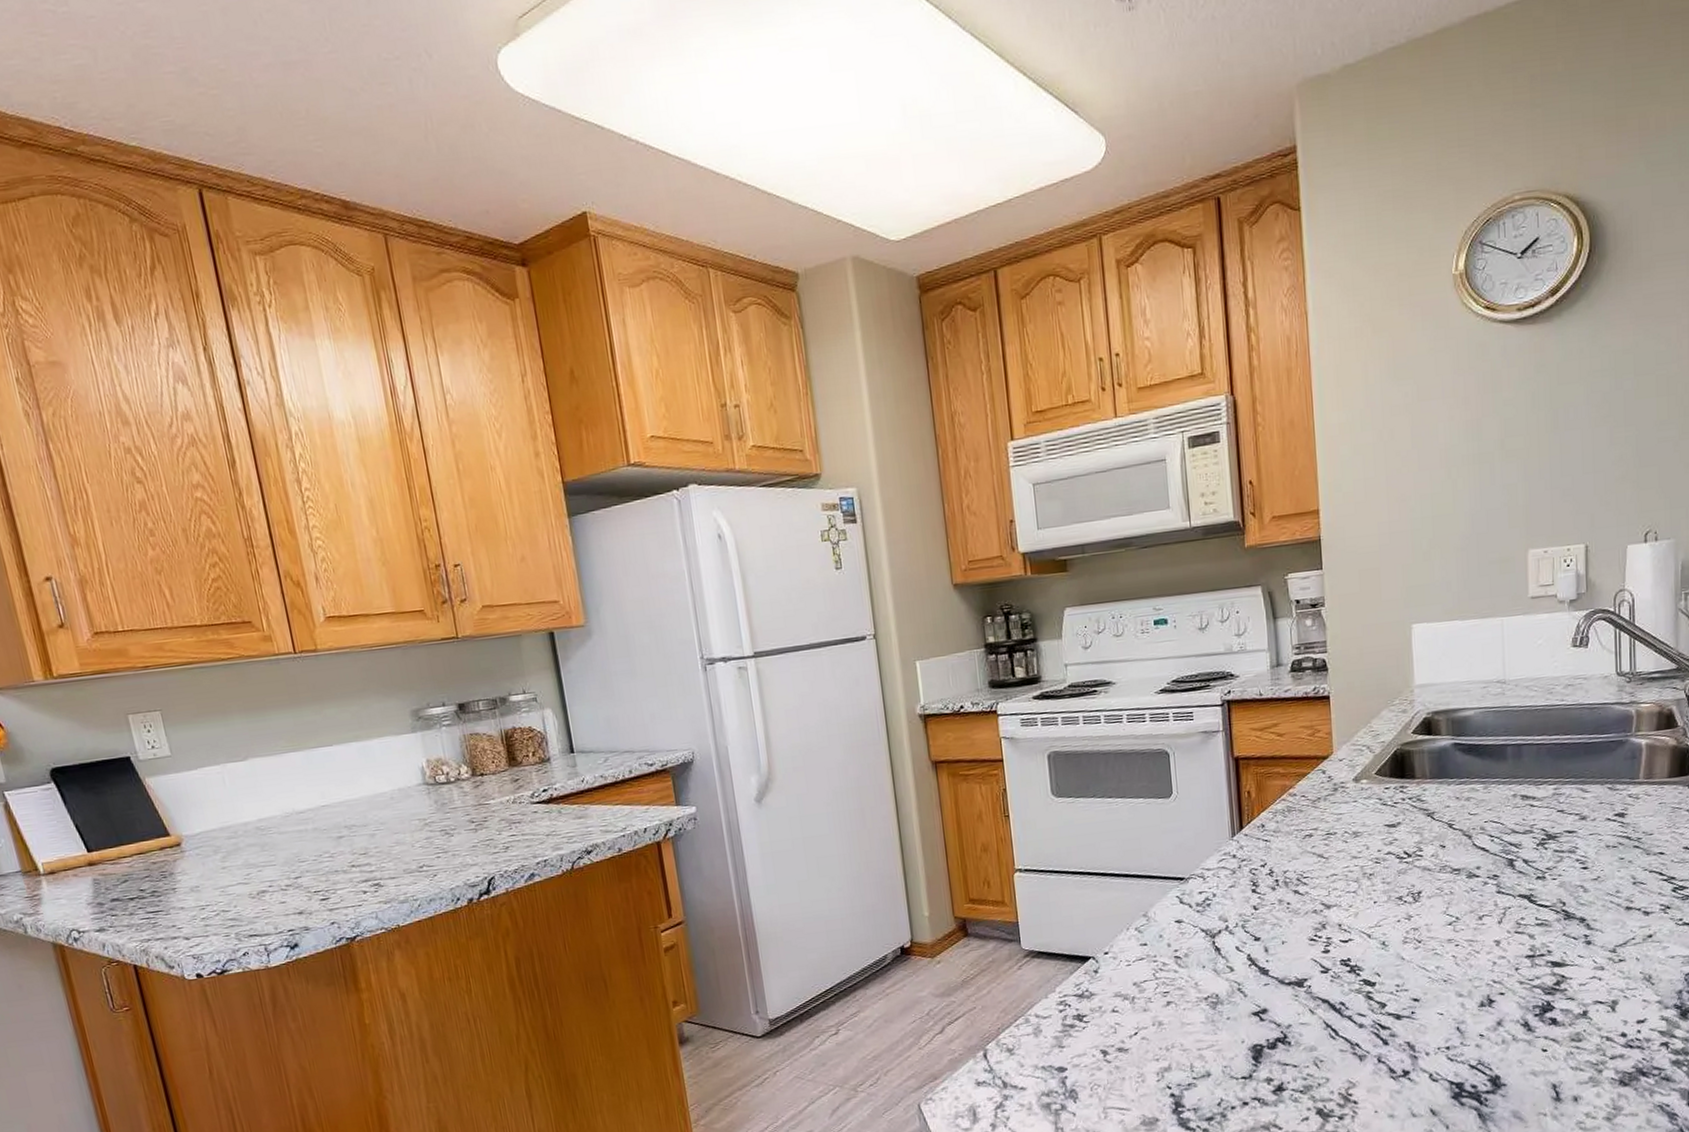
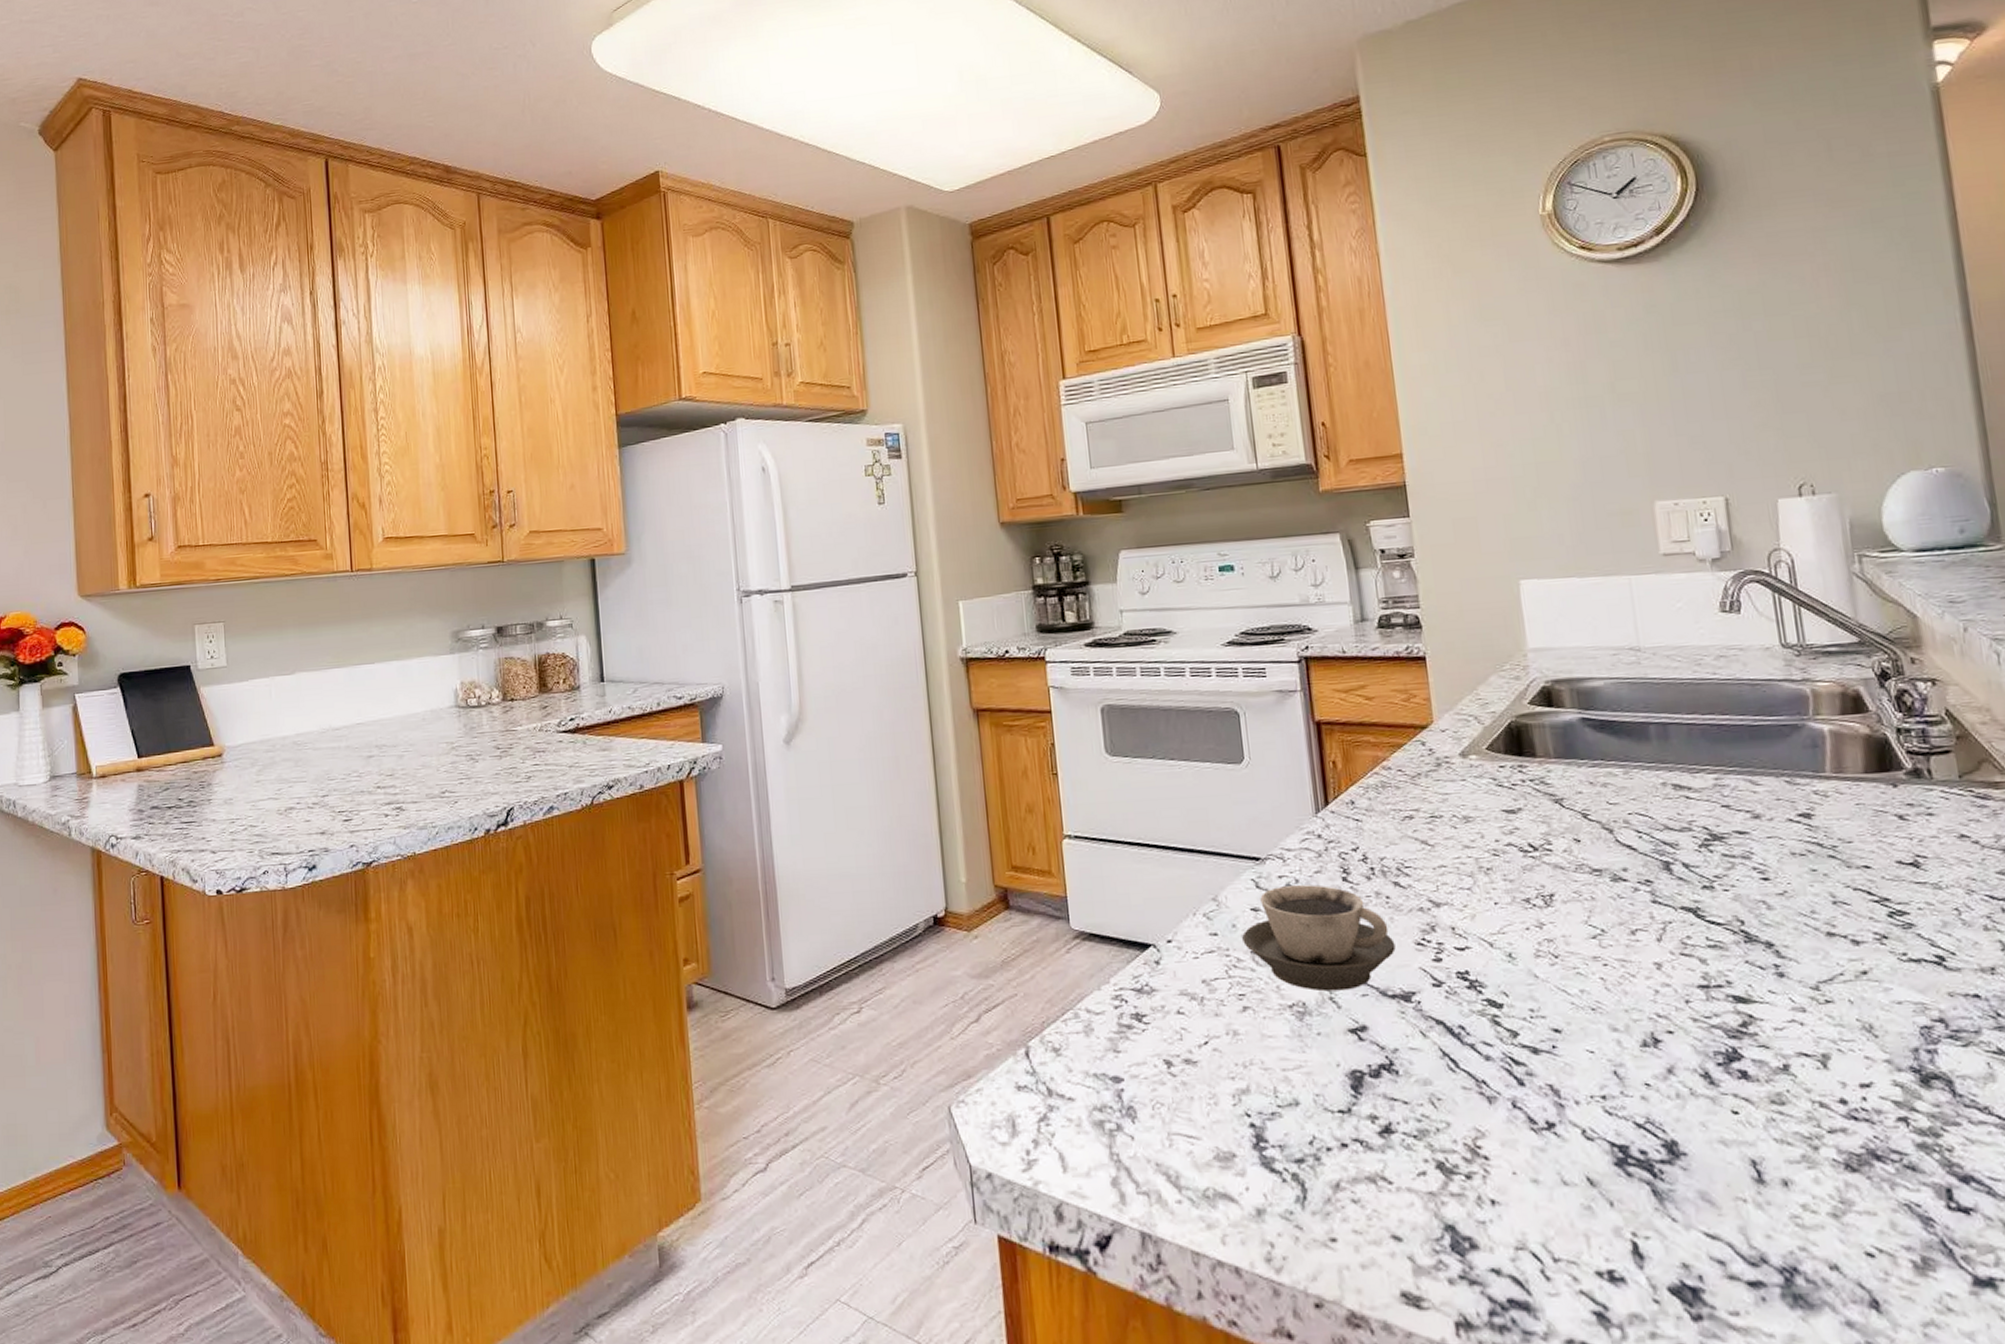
cup: none [1167,897,1293,984] -> present [1242,885,1396,992]

